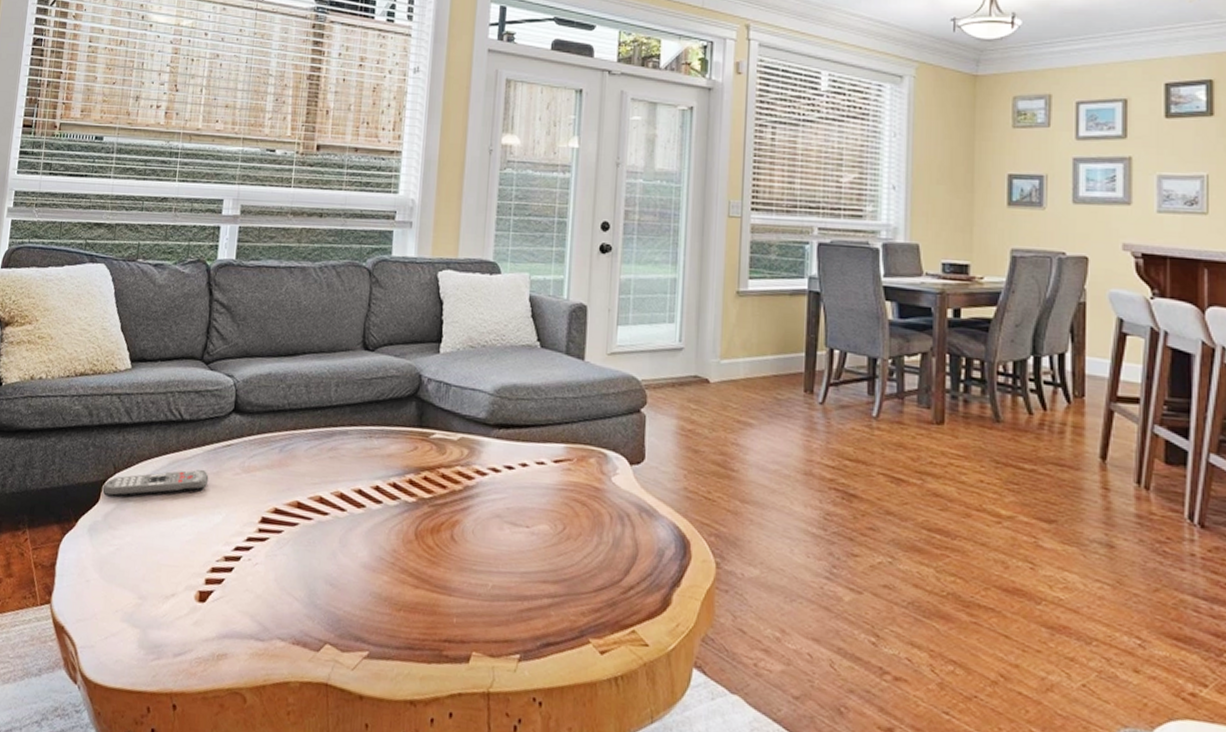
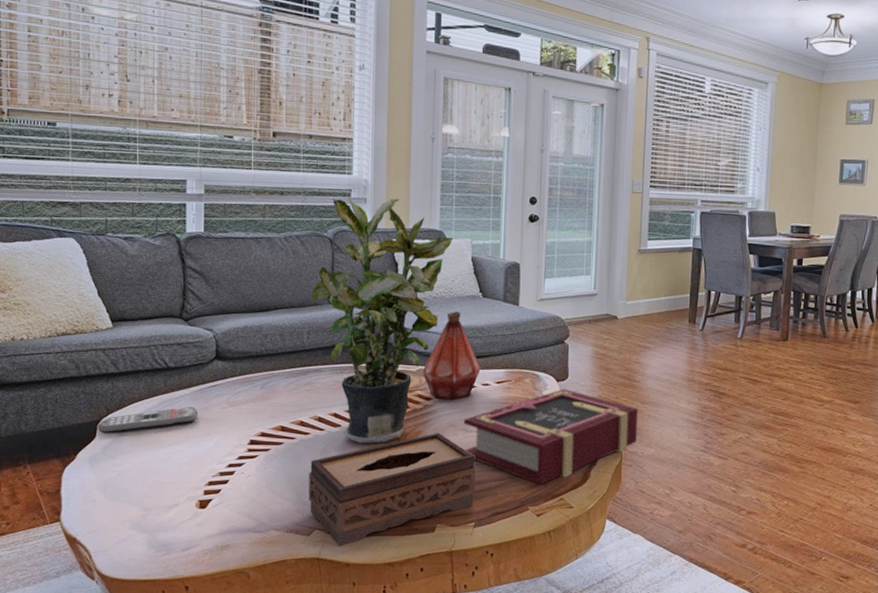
tissue box: none [321,523,525,671] -> present [309,432,477,546]
potted plant: none [343,220,509,534] -> present [311,197,454,445]
bottle: none [464,364,535,483] -> present [422,311,481,401]
book: none [511,475,736,609] -> present [463,389,638,485]

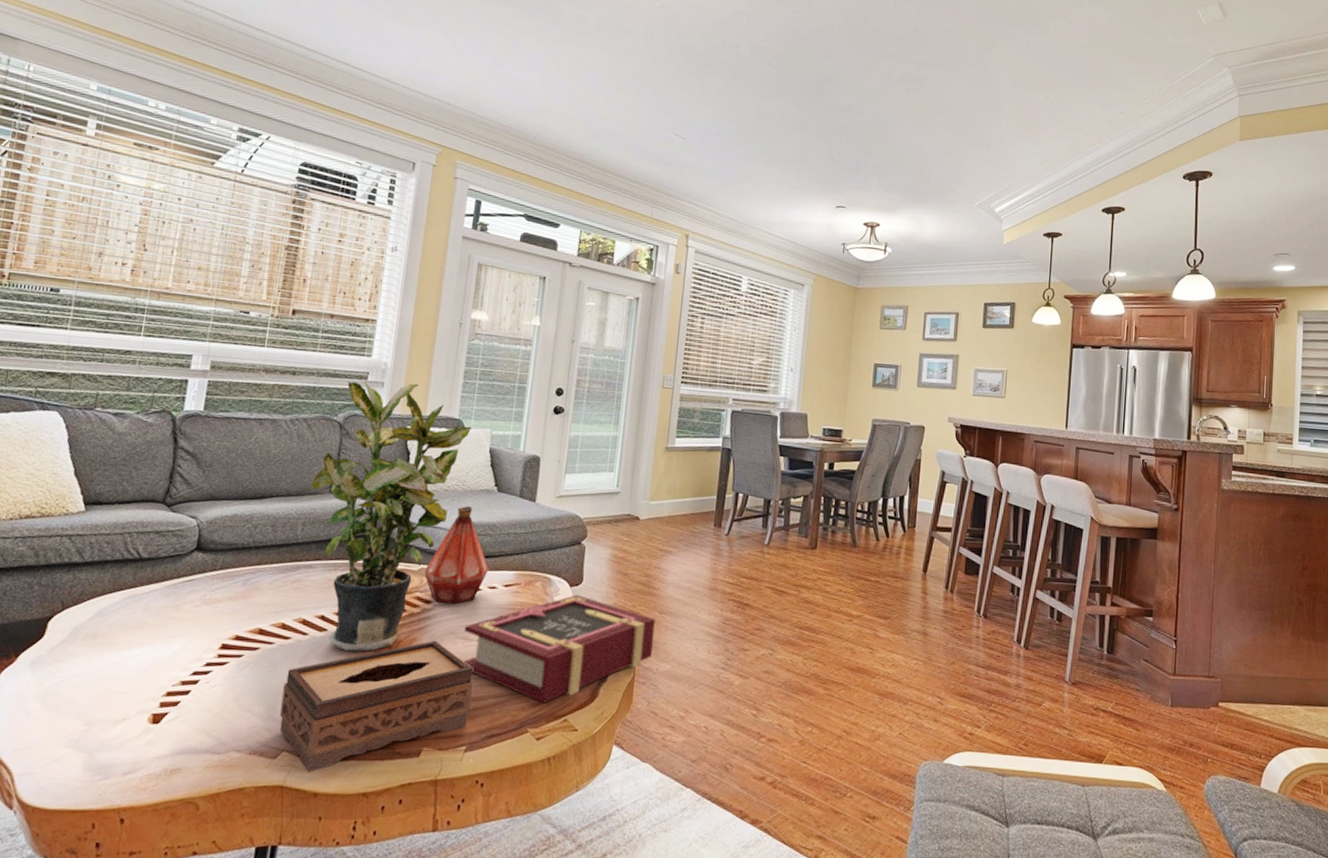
remote control: present [98,406,198,434] -> none [47,603,168,633]

